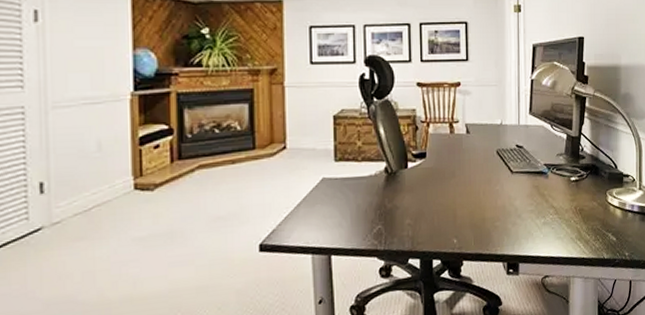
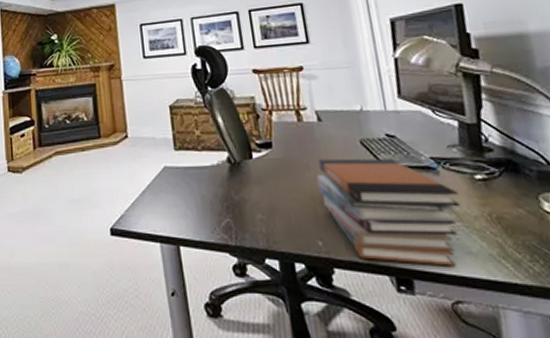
book stack: none [460,166,558,251] -> present [317,158,461,266]

